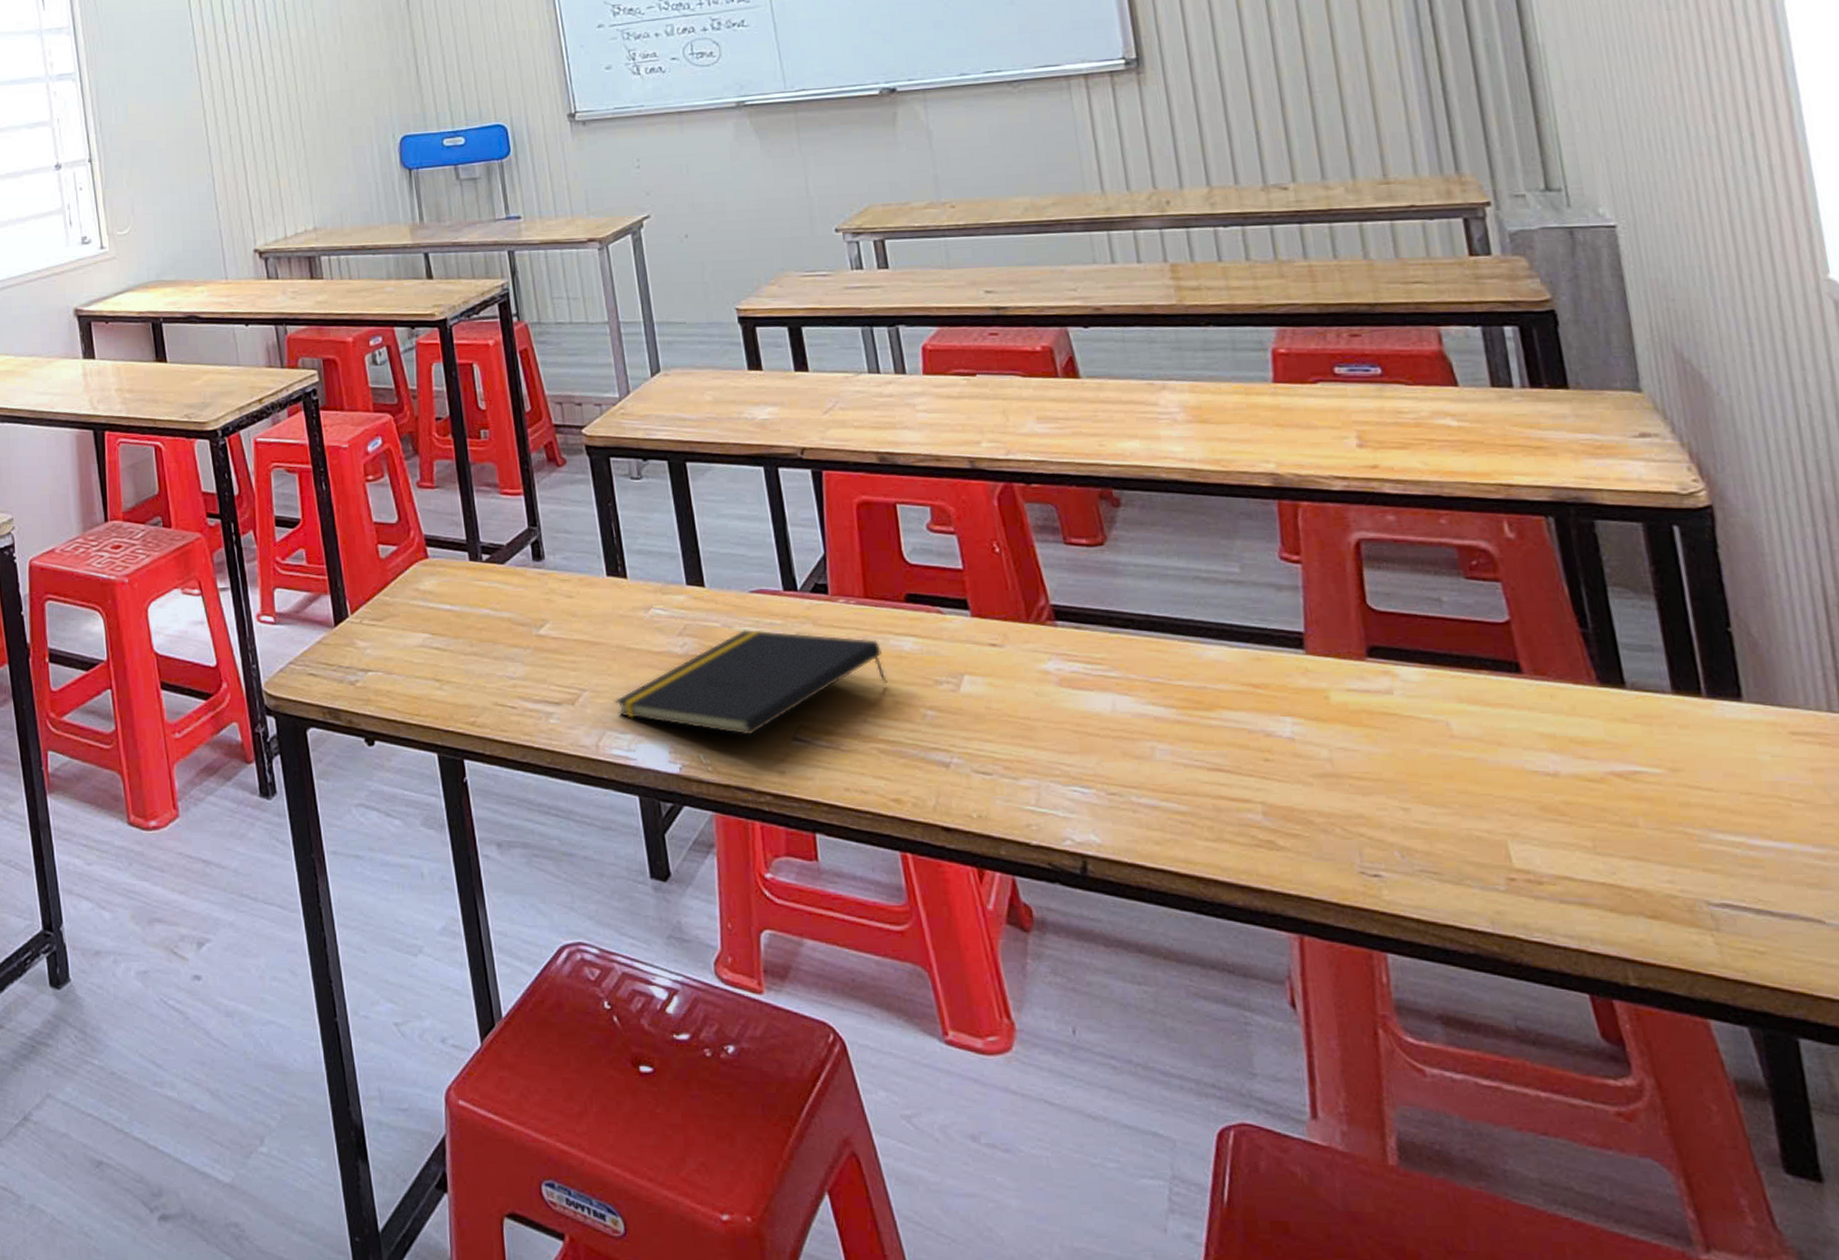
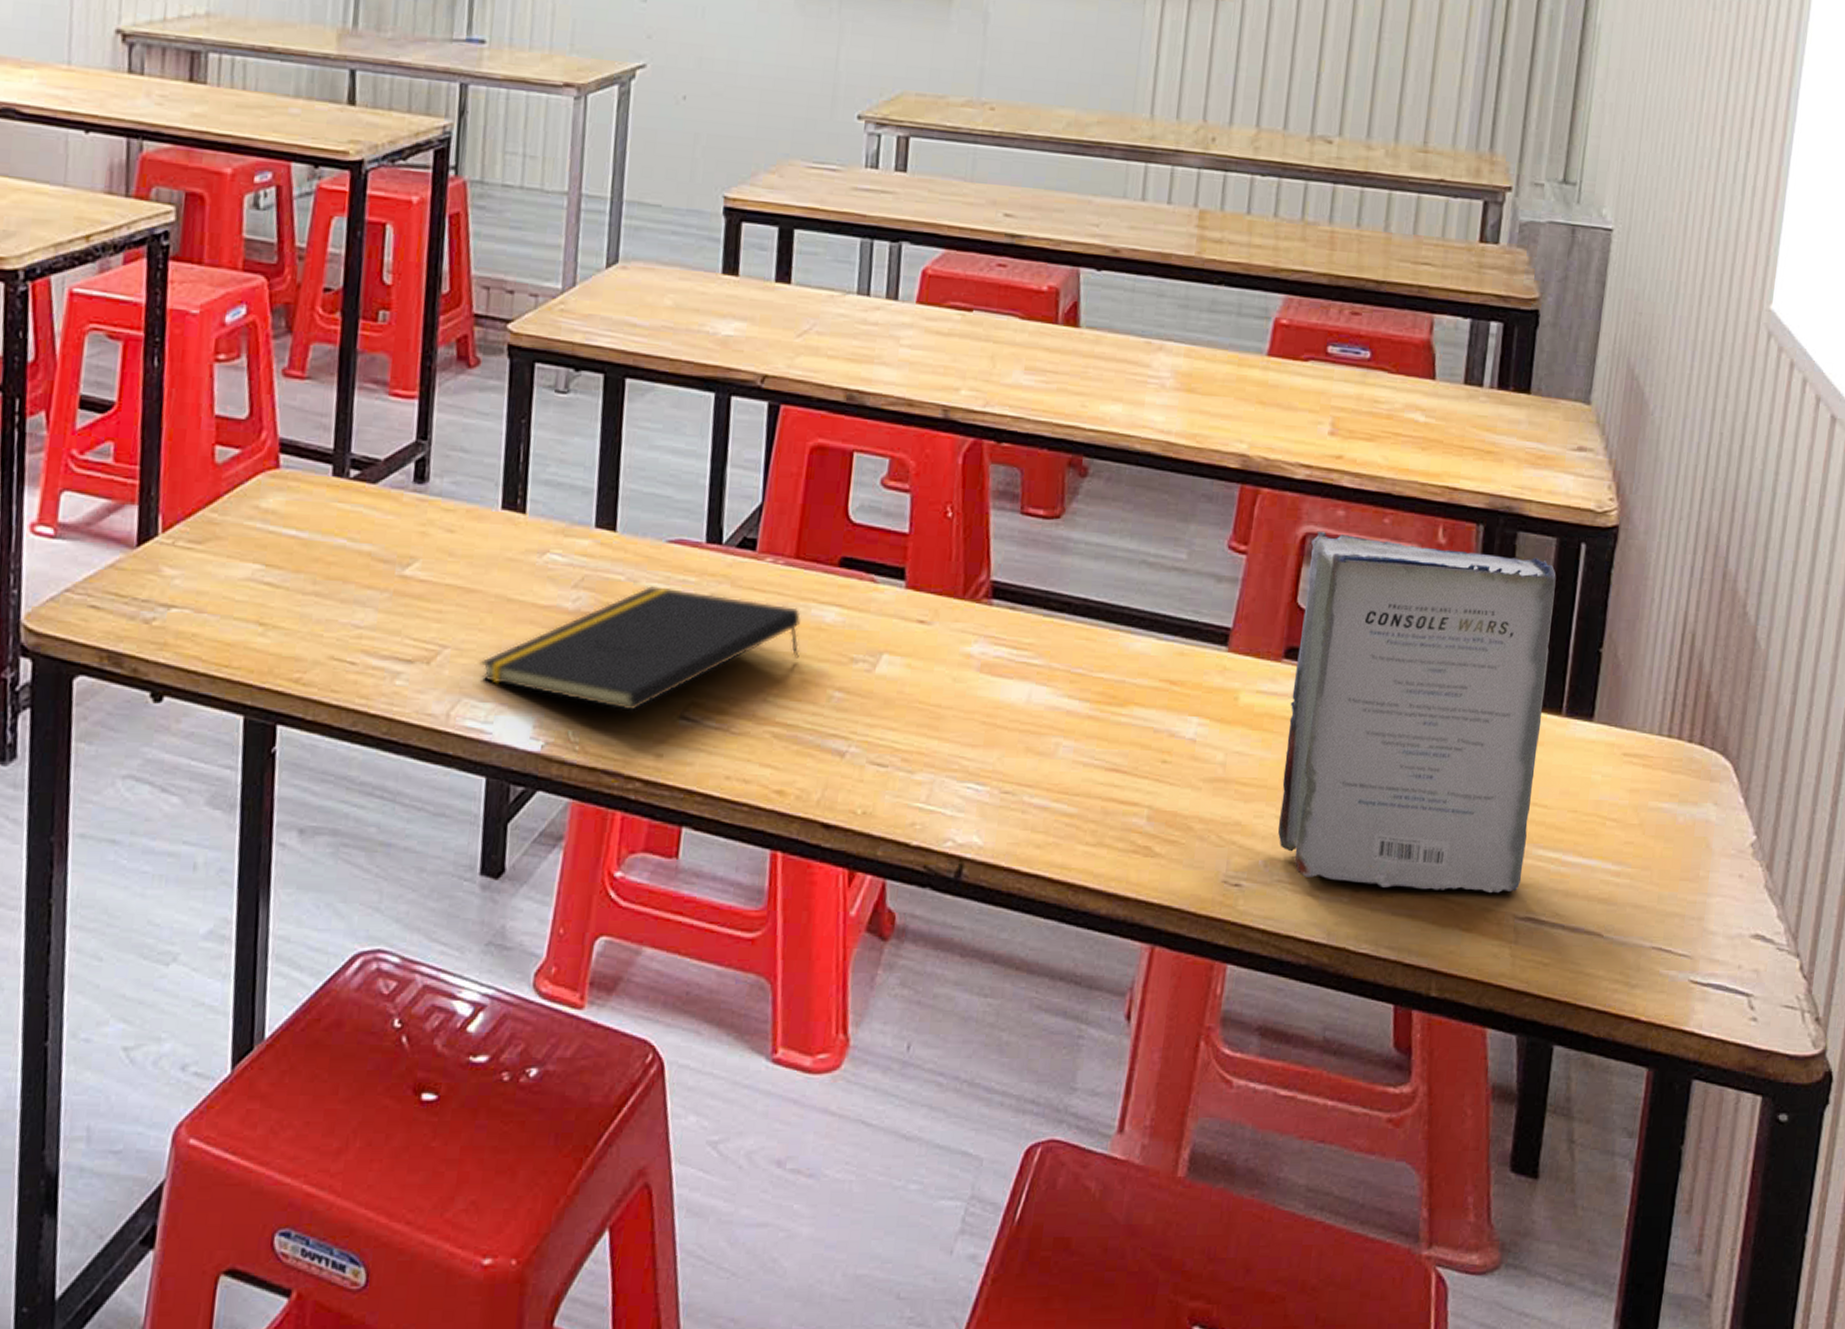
book: none [1367,536,1705,879] -> present [1278,530,1556,893]

